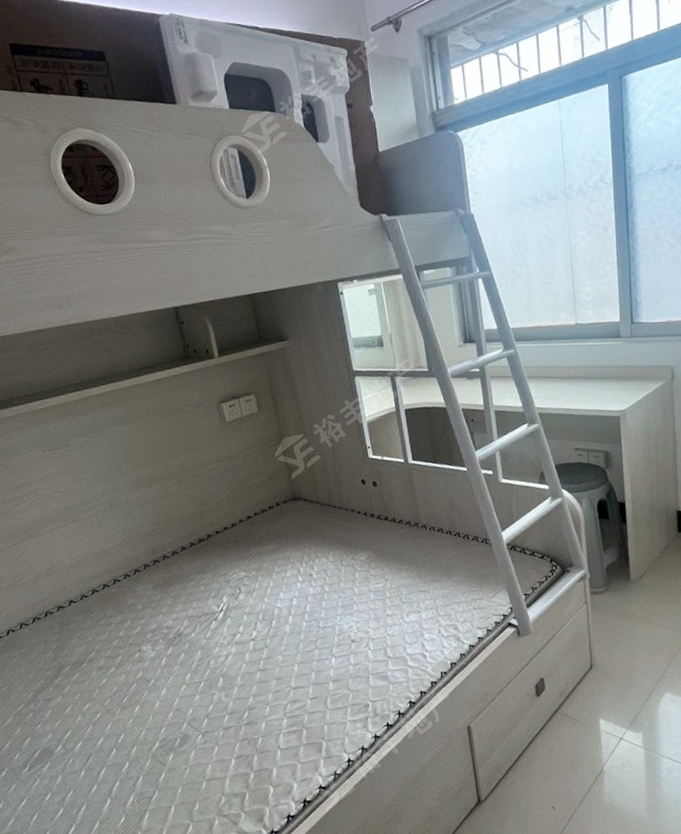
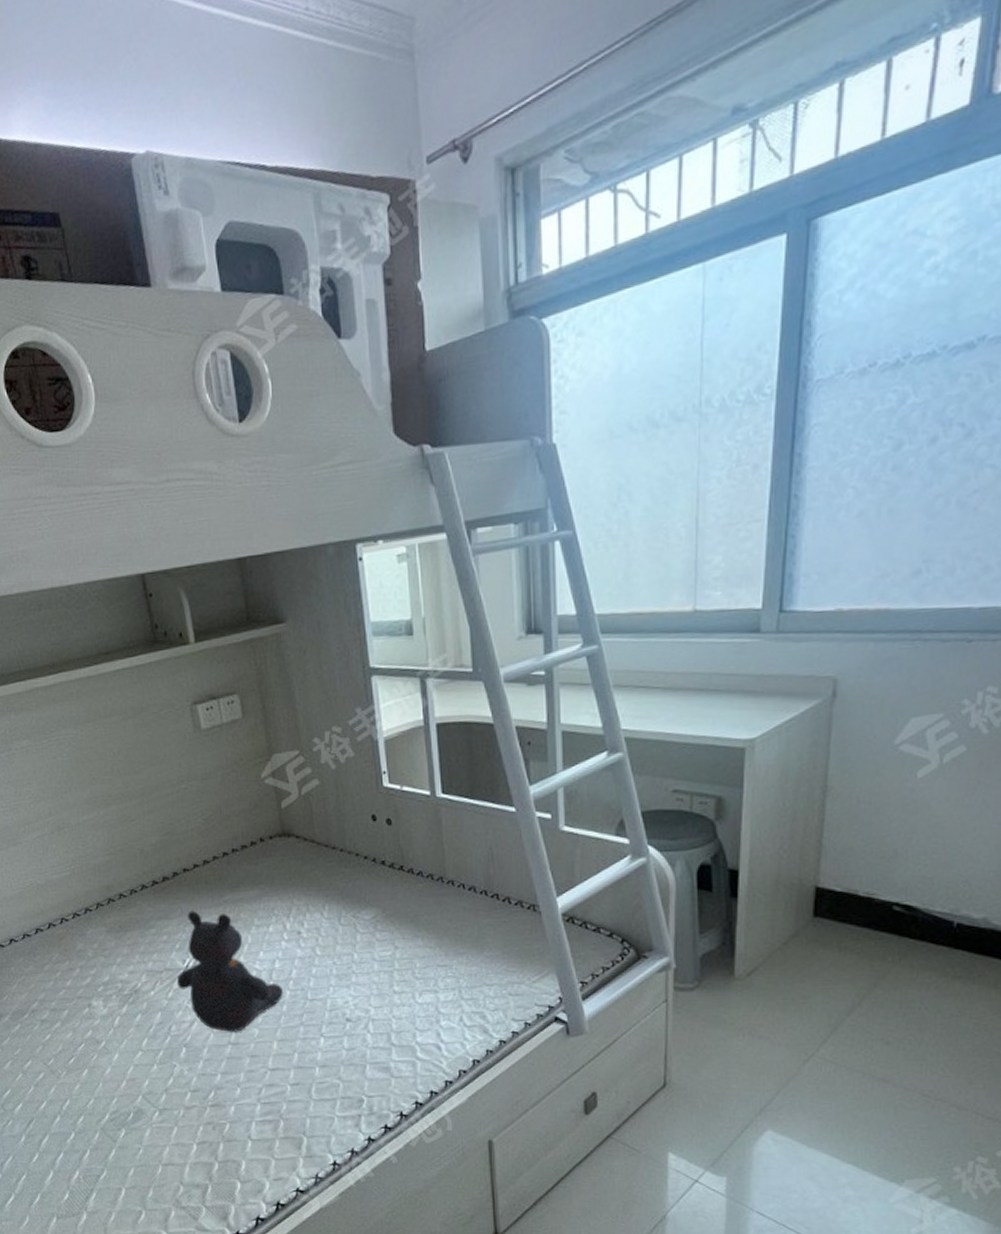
teddy bear: none [213,564,301,661] -> present [176,910,283,1032]

